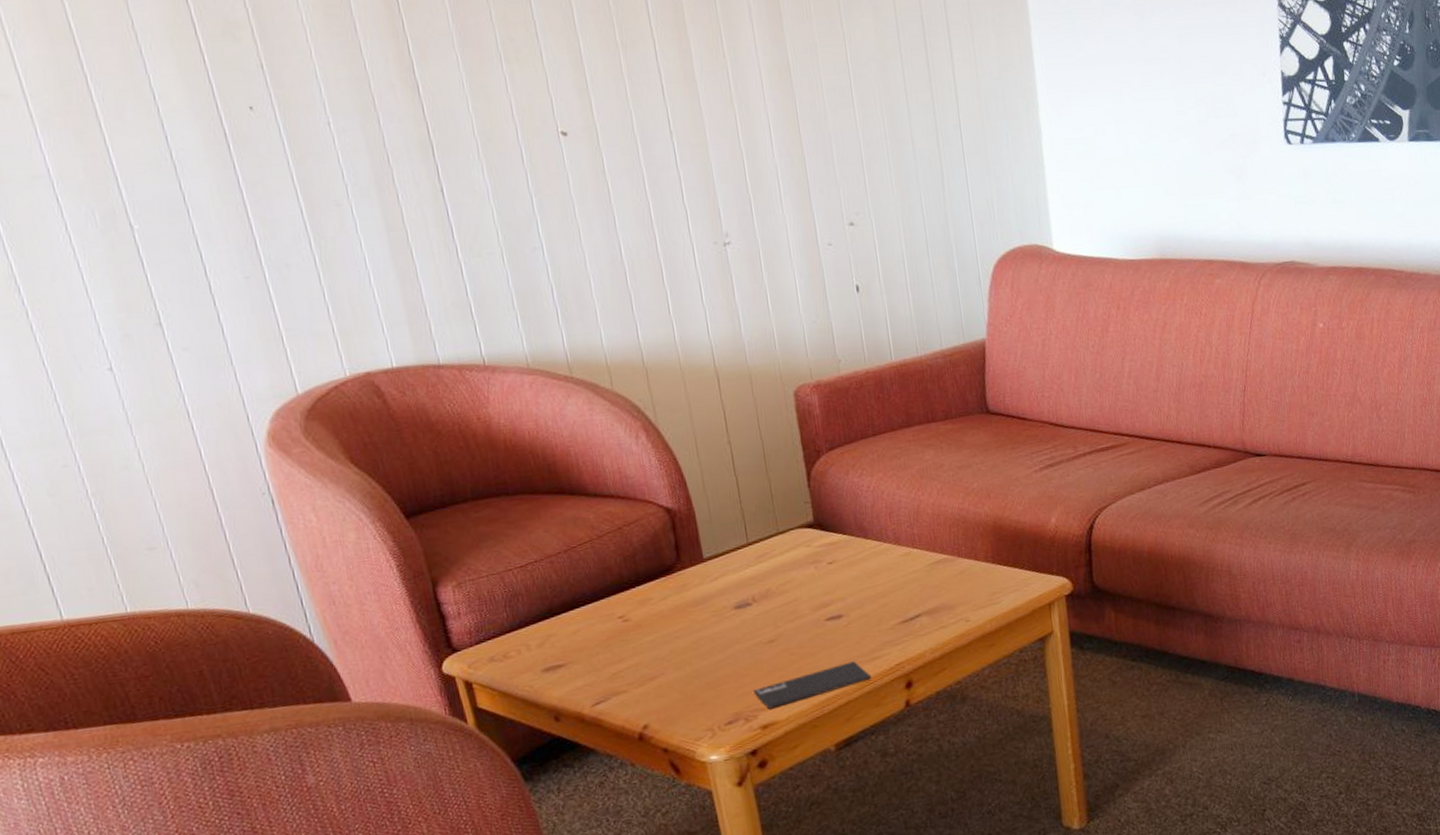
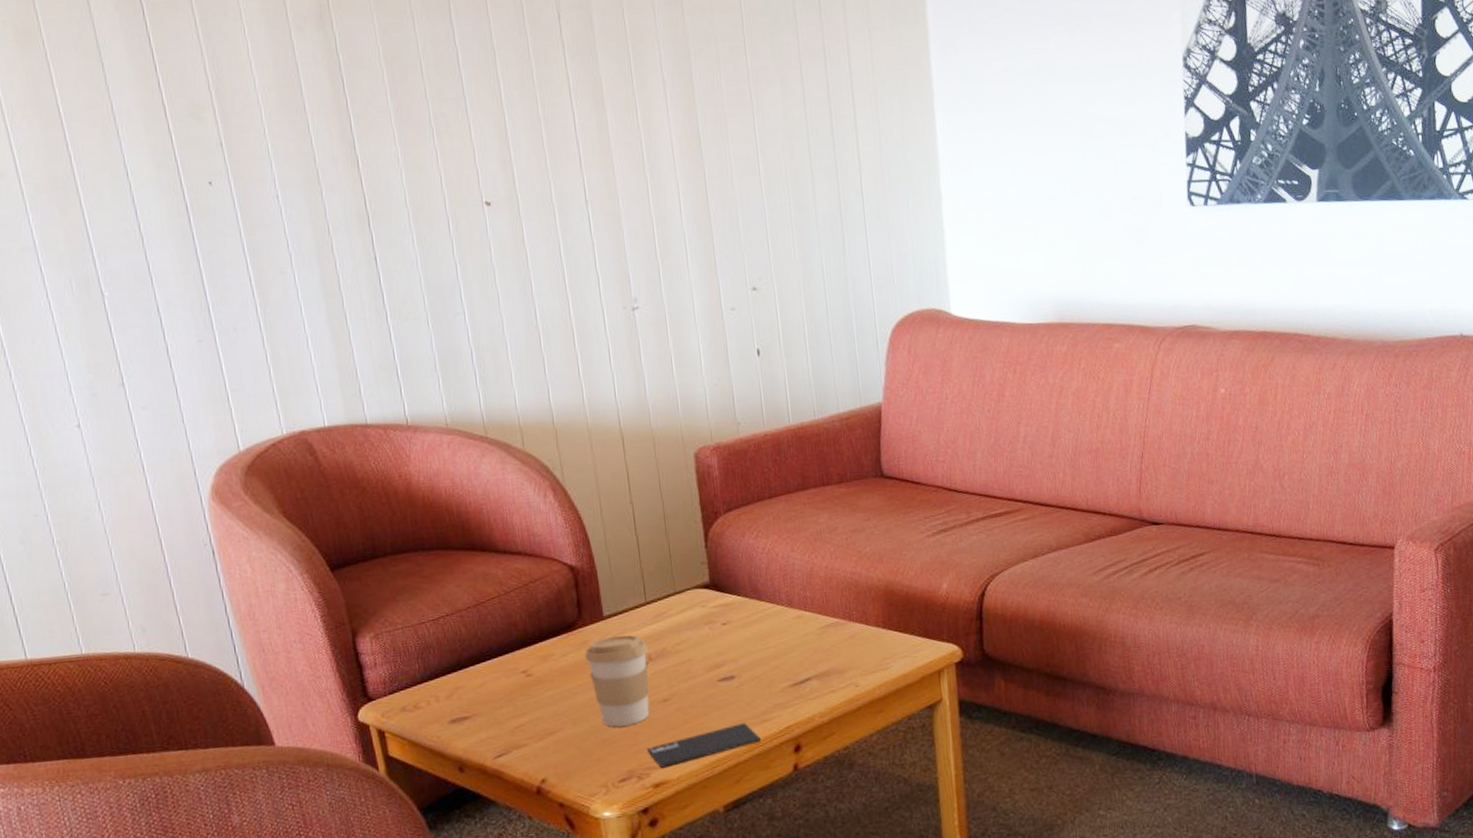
coffee cup: none [685,576,755,670] -> present [585,635,650,727]

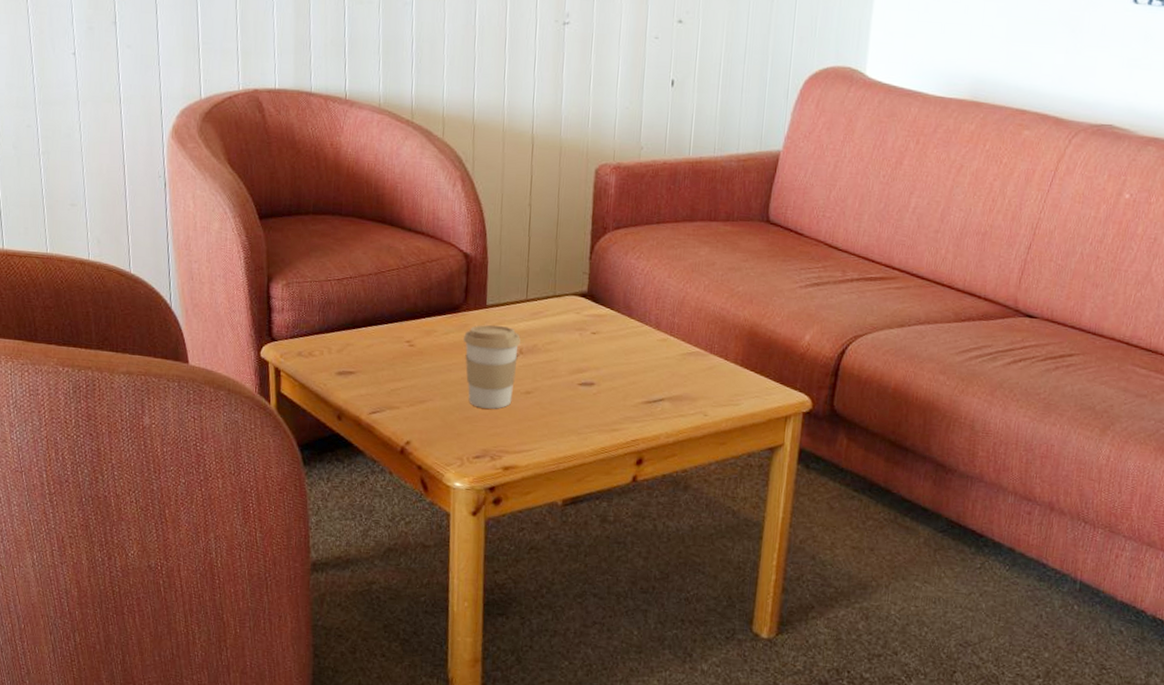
smartphone: present [647,723,761,768] -> none [503,427,607,454]

